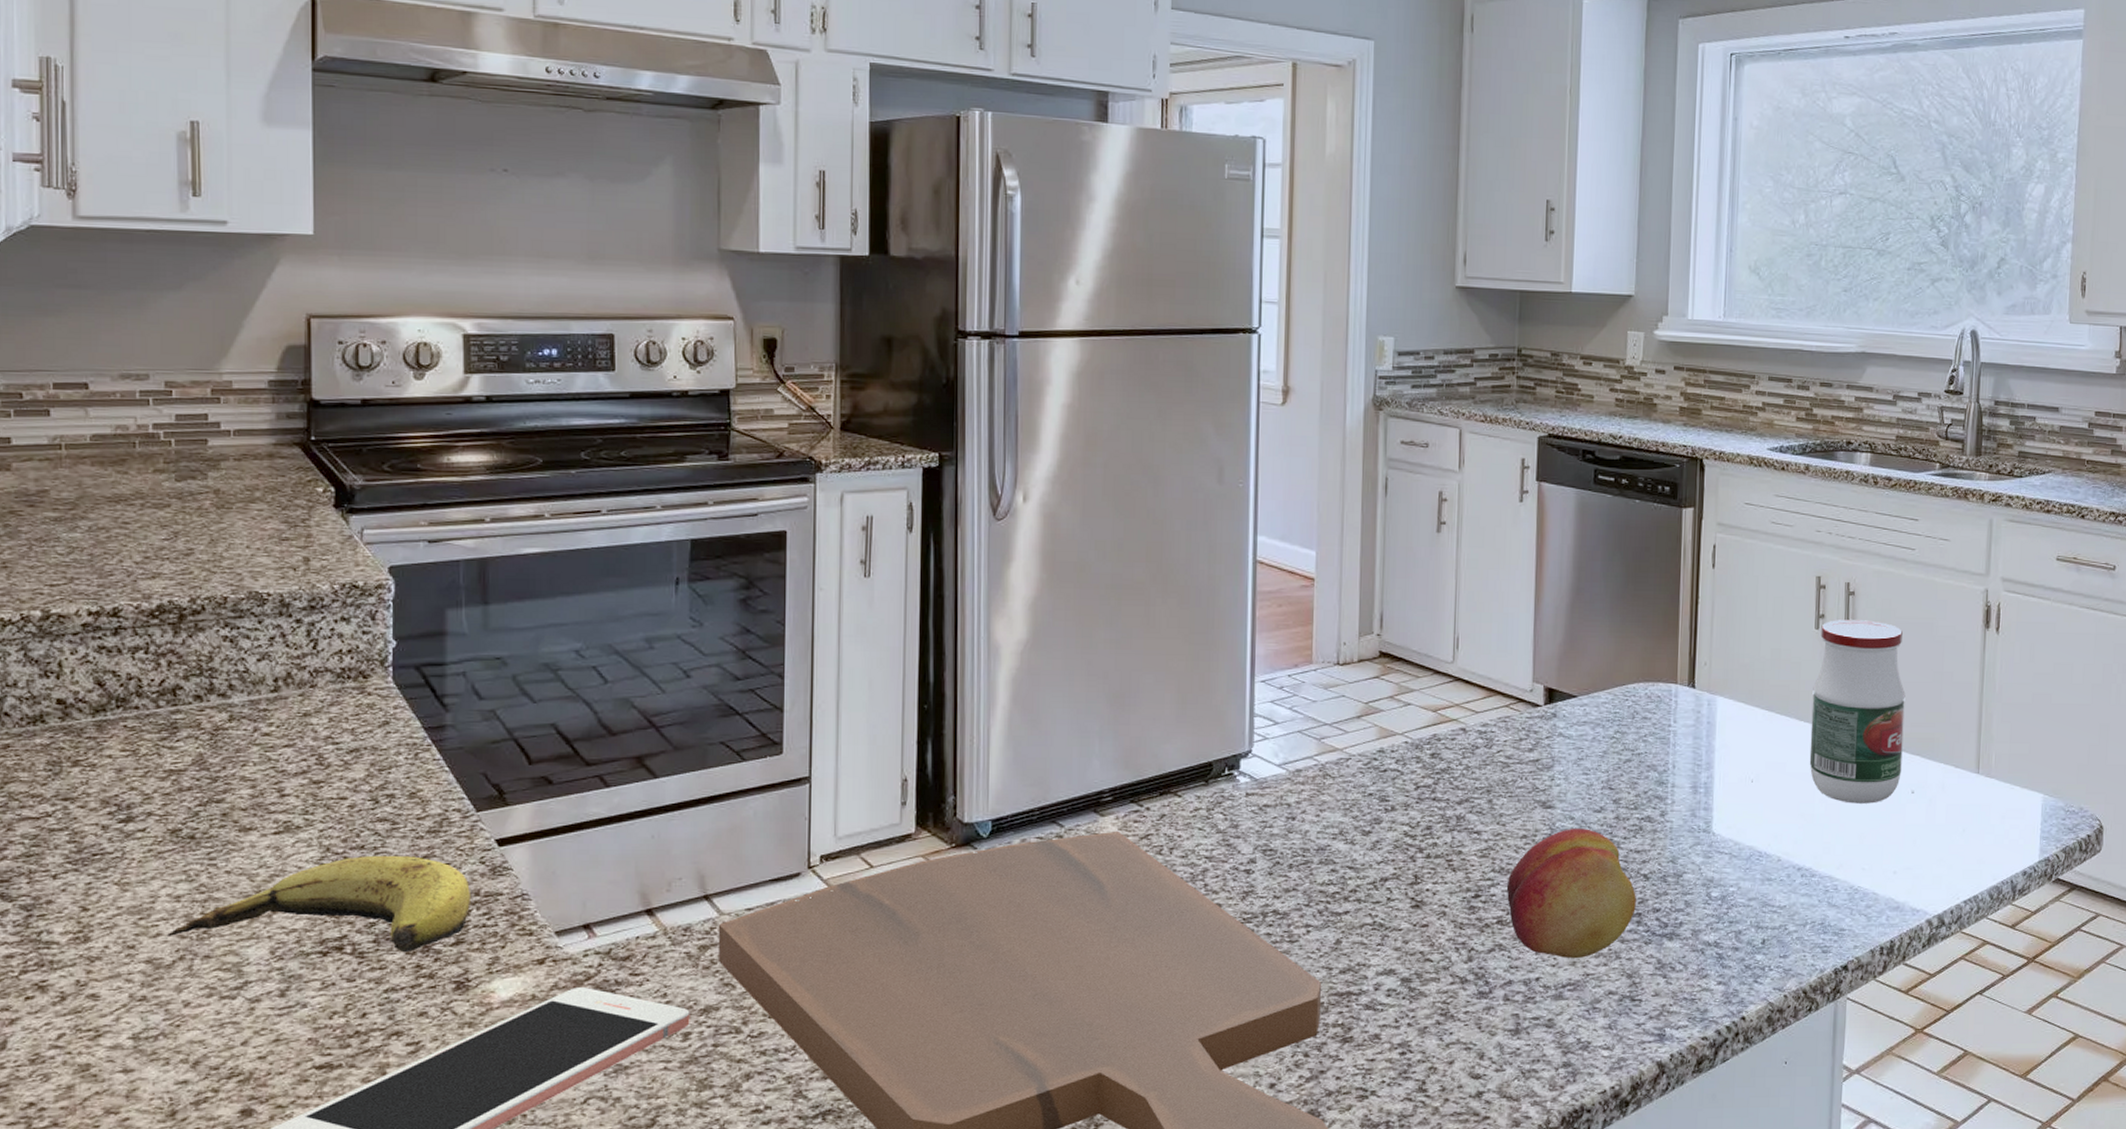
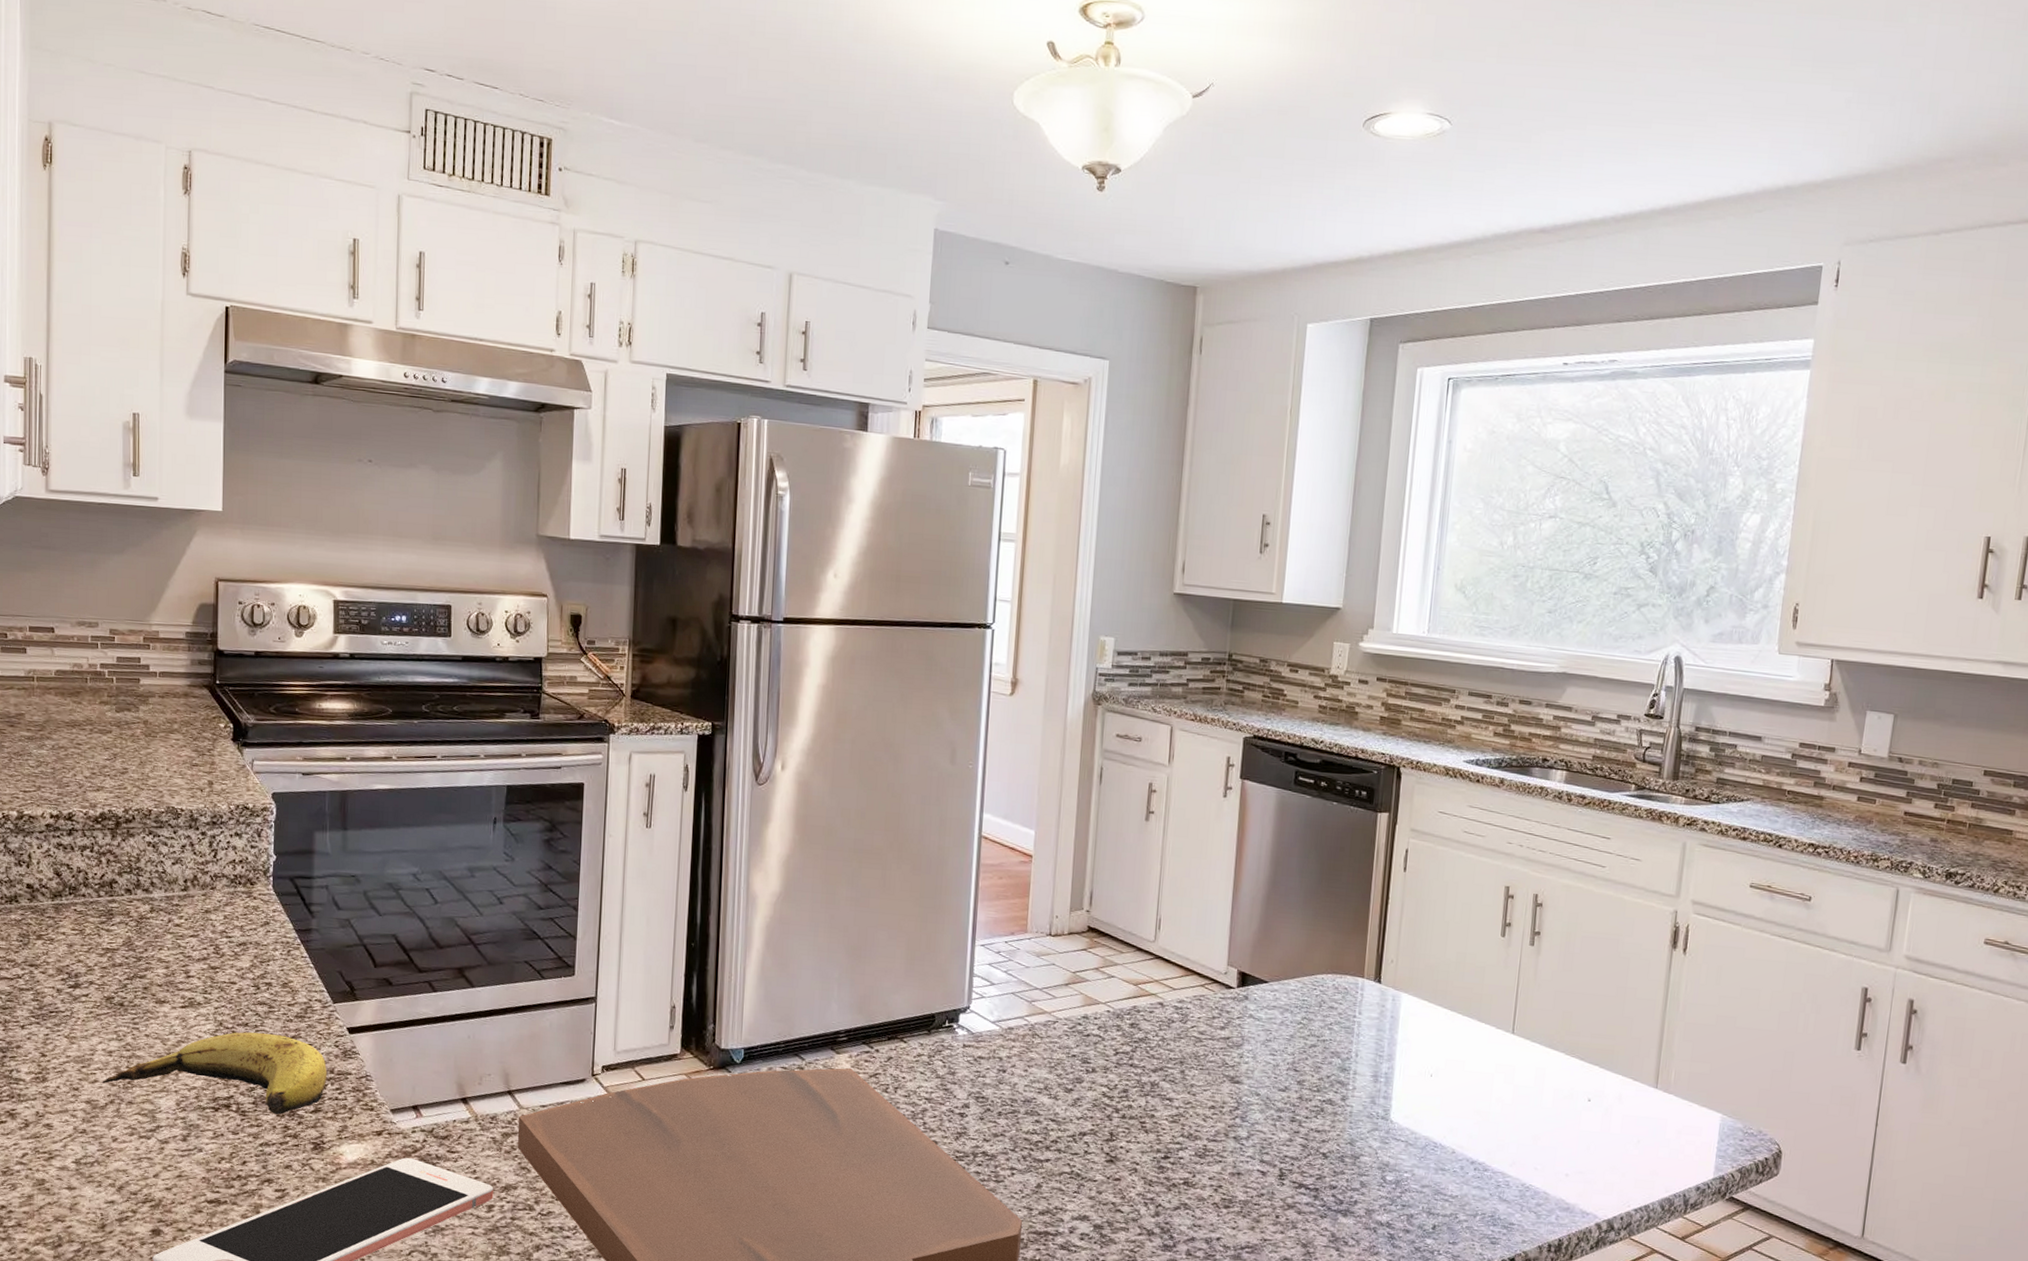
fruit: present [1506,829,1636,959] -> none [1193,1104,1315,1224]
jar: present [1809,620,1906,804] -> none [1488,929,1588,1107]

